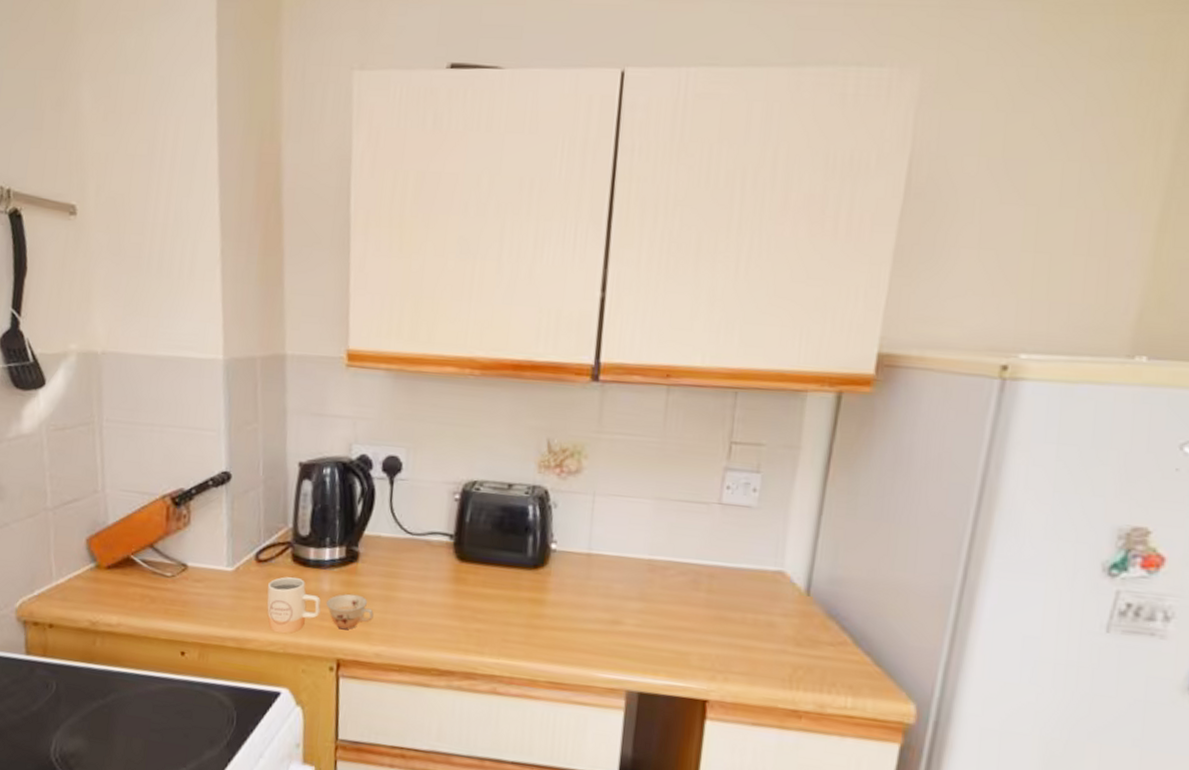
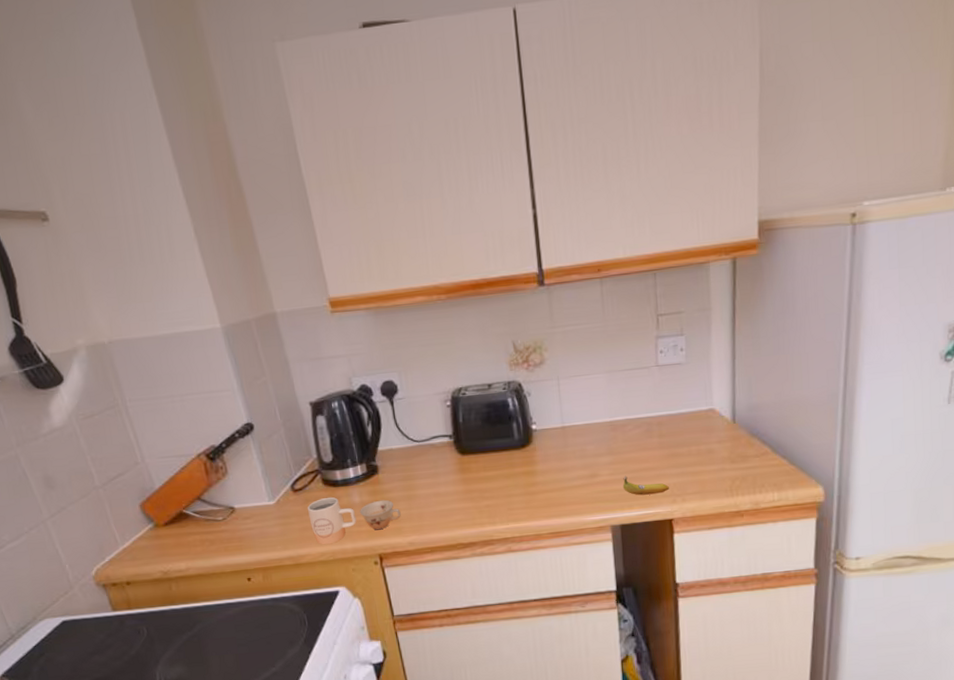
fruit: none [650,631,710,664] -> present [622,475,669,496]

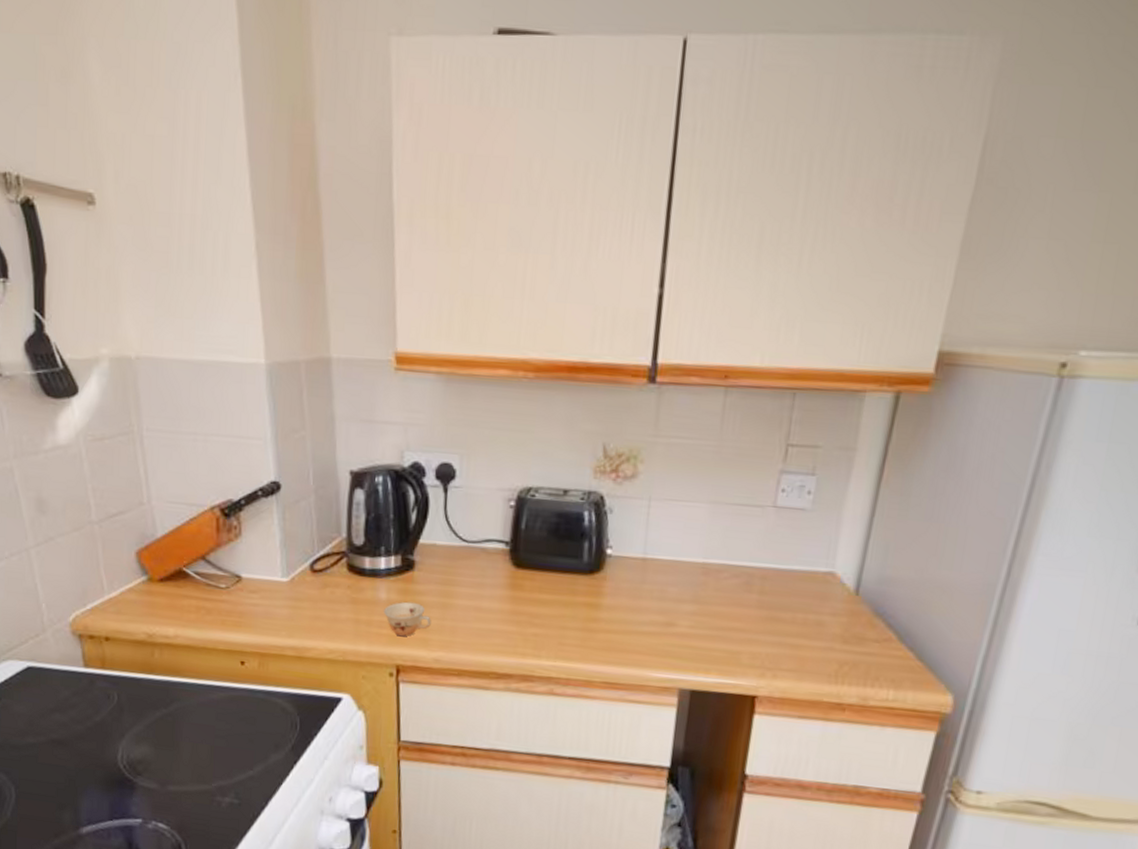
mug: present [308,497,357,545] -> none [324,586,379,642]
fruit: present [622,475,669,496] -> none [702,632,760,662]

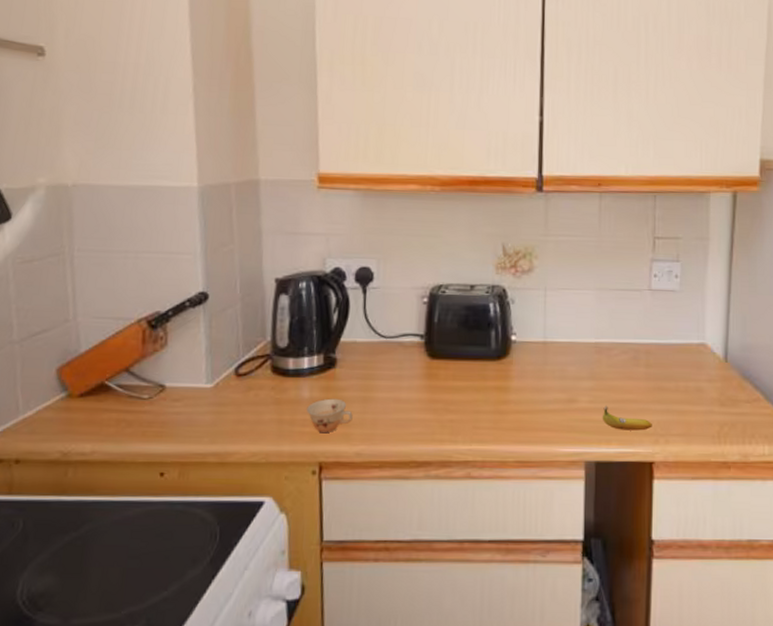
fruit: none [702,632,760,662] -> present [602,405,652,431]

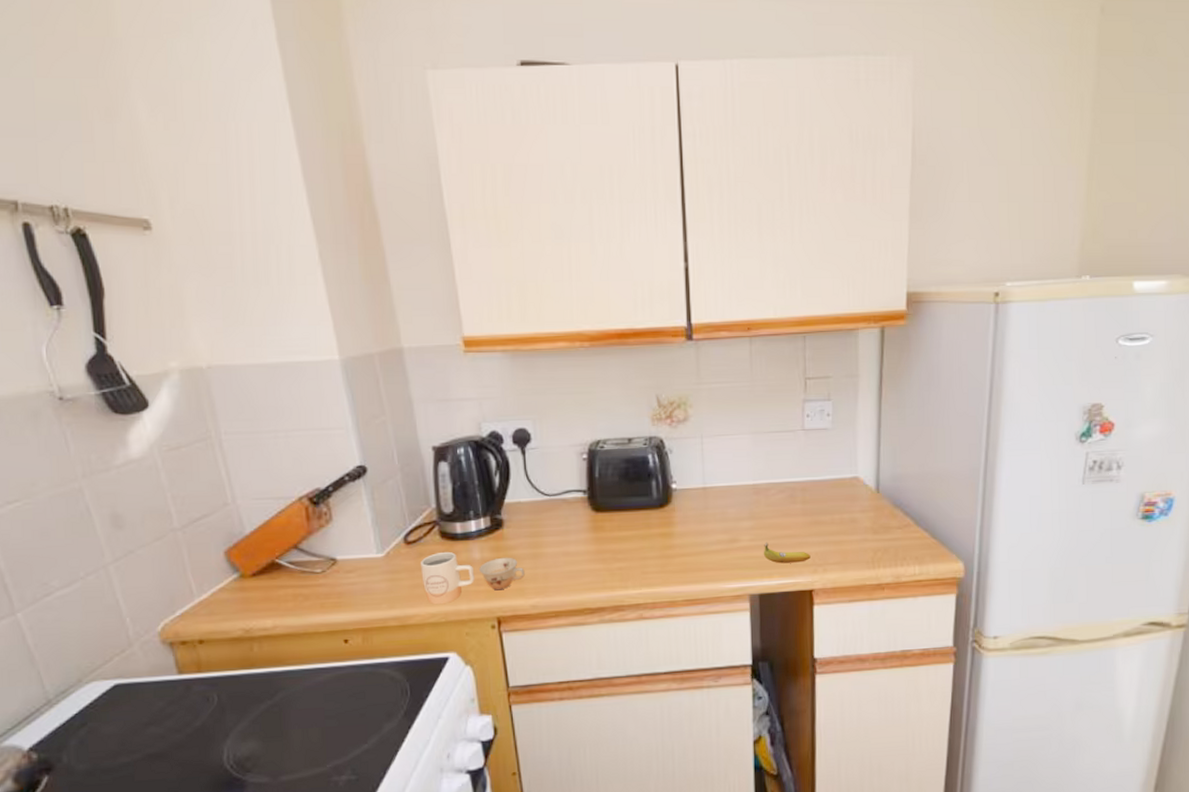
mug: none [247,387,302,444] -> present [421,551,475,605]

